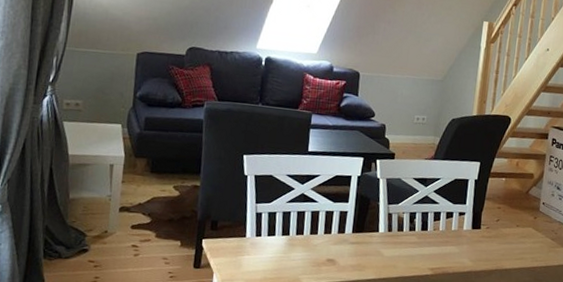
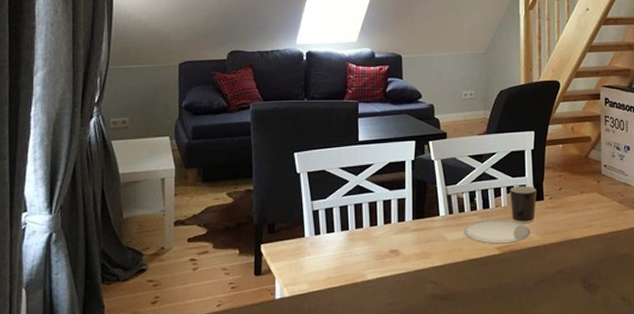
plate: none [399,241,465,267] -> present [463,219,531,245]
mug: none [448,212,475,250] -> present [509,186,536,224]

